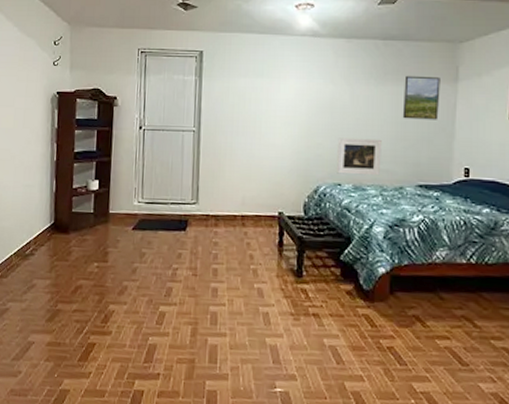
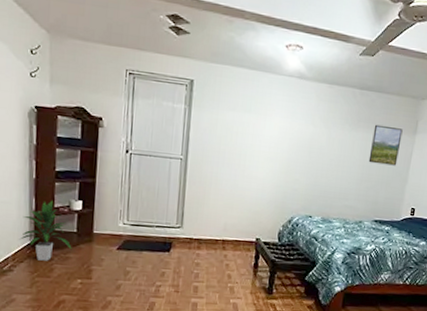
indoor plant: none [40,181,89,244] -> present [18,200,72,261]
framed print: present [337,137,382,176] -> none [309,175,349,211]

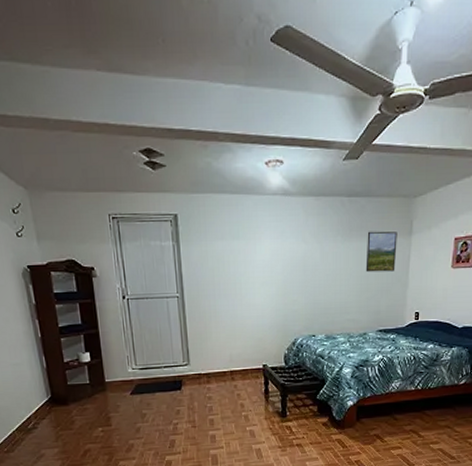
indoor plant: present [18,200,72,261] -> none [36,356,88,415]

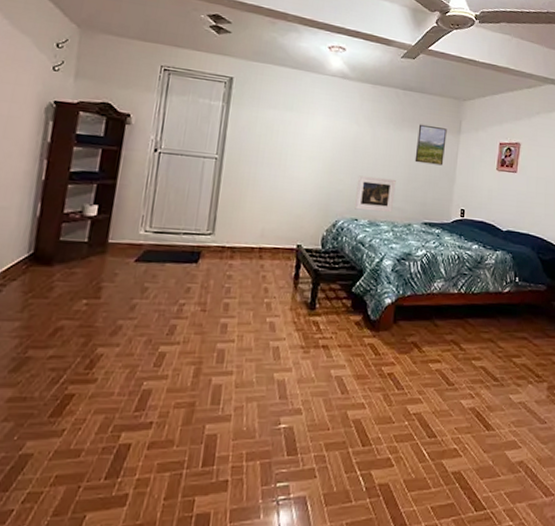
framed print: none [311,292,348,326] -> present [355,175,396,213]

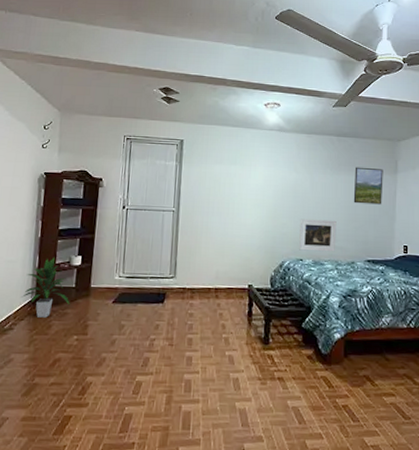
indoor plant: none [13,205,80,278] -> present [21,257,70,318]

